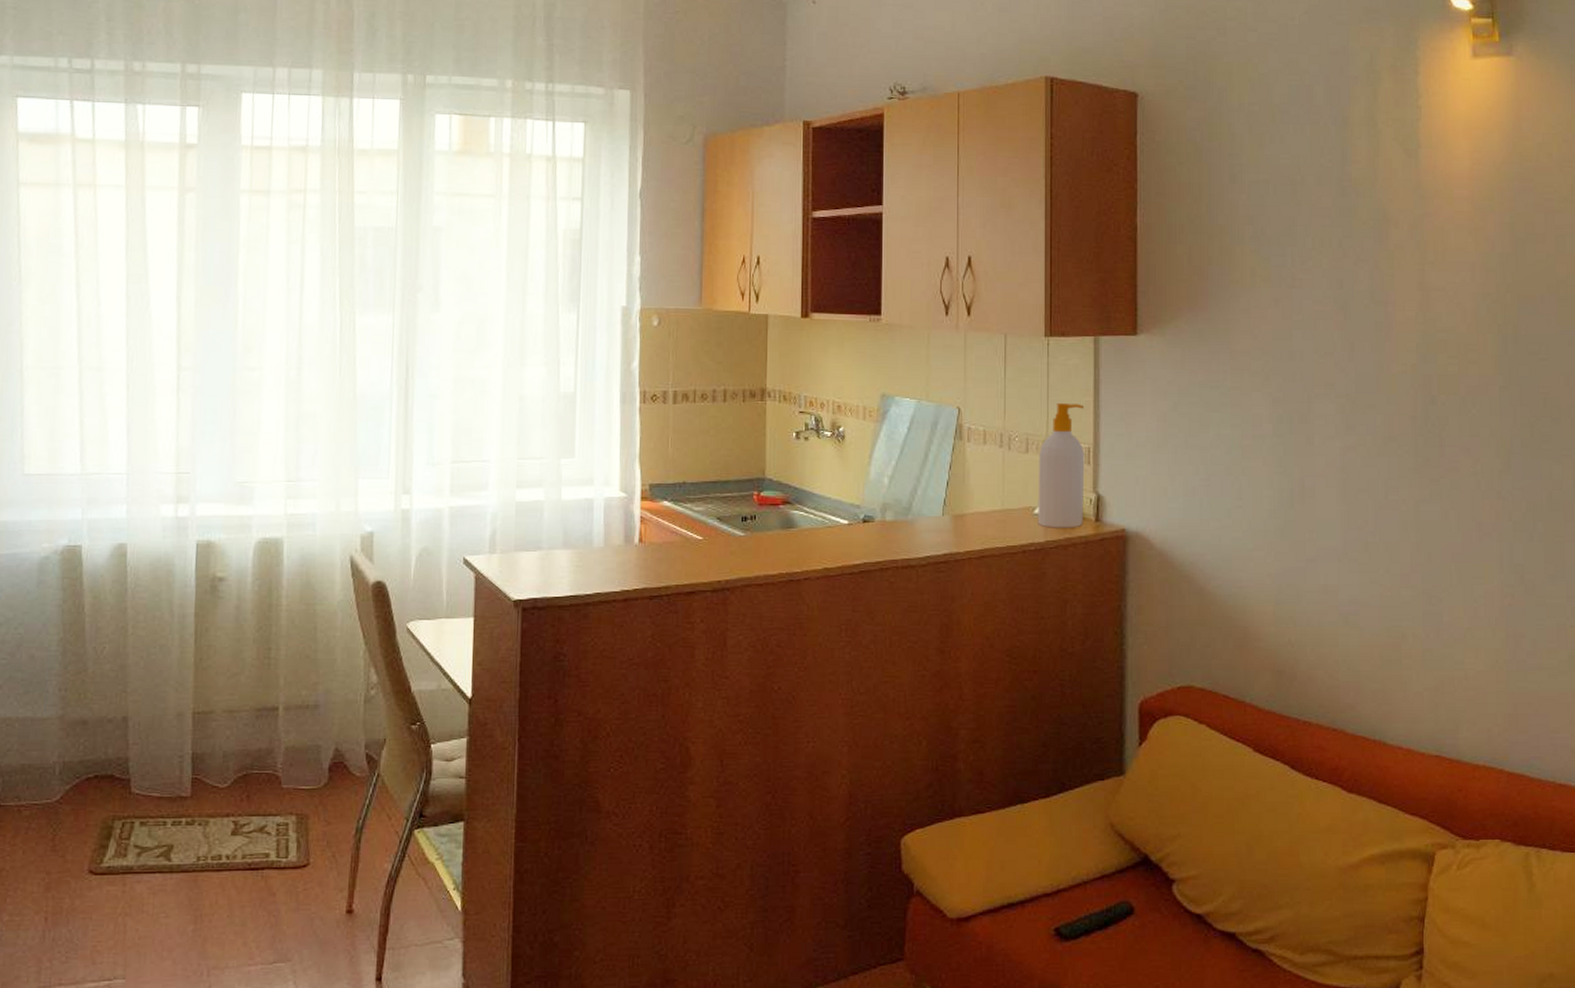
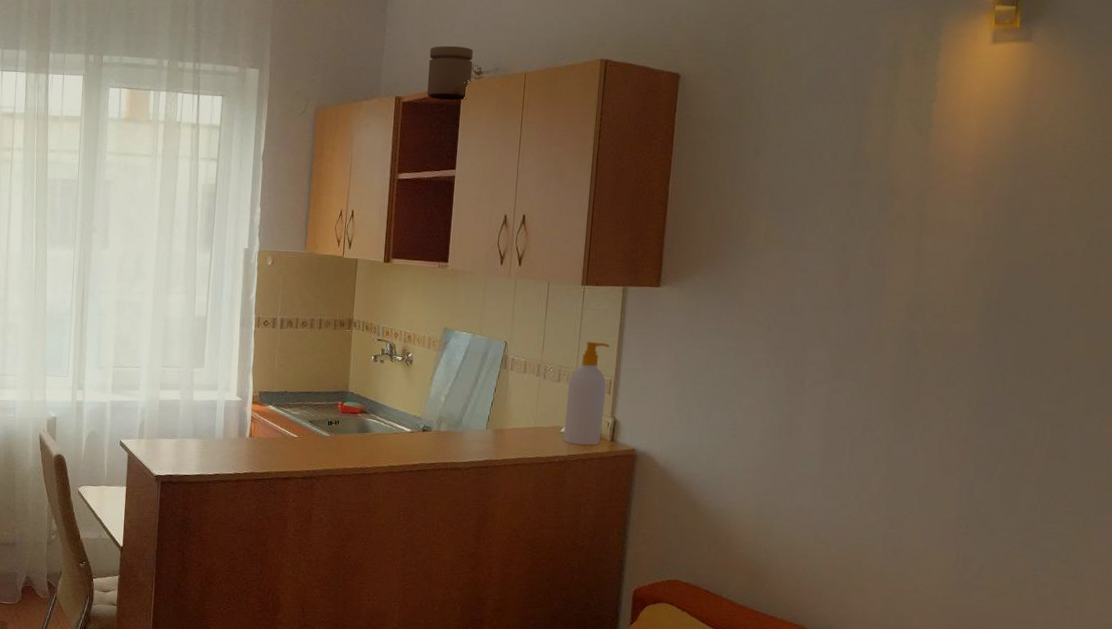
jar: none [841,62,895,125] -> present [427,46,473,101]

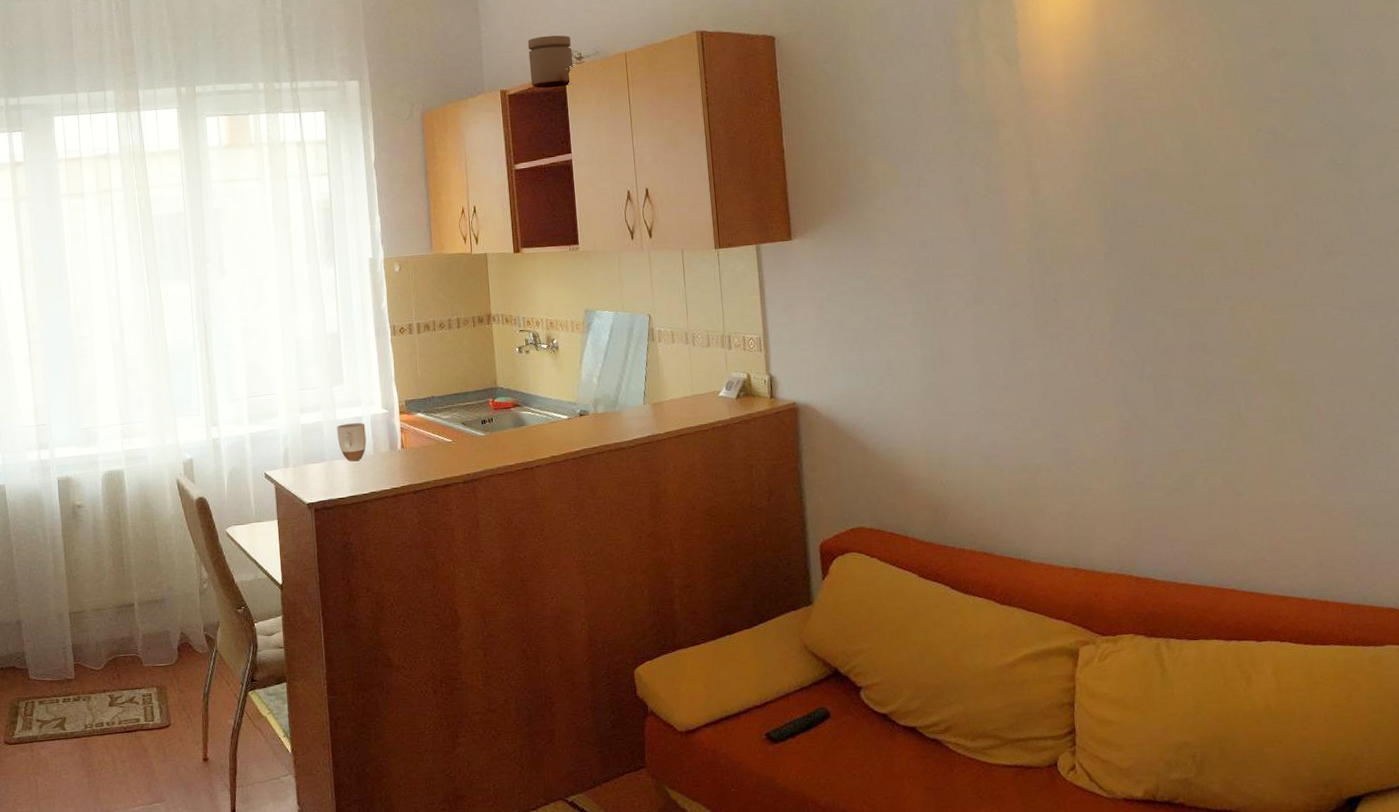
mug: none [191,405,219,443] -> present [336,422,367,462]
soap bottle: present [563,342,610,446] -> none [719,302,761,407]

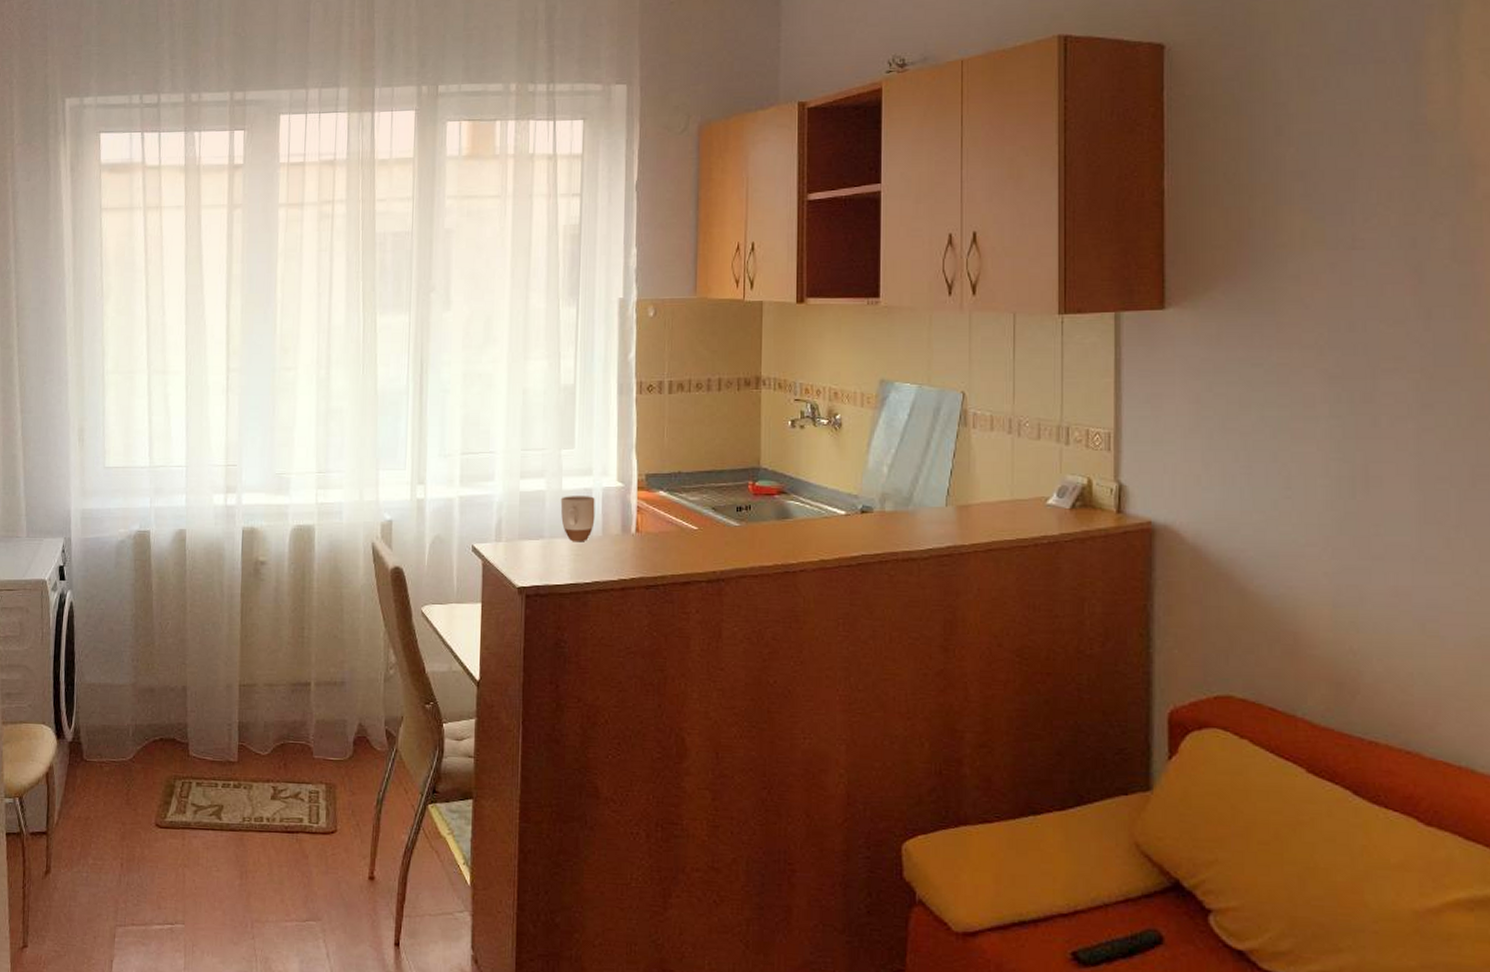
jar: present [527,35,574,89] -> none [837,36,894,102]

